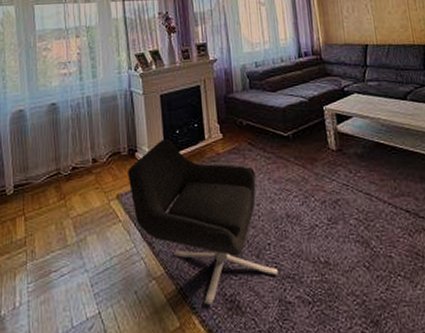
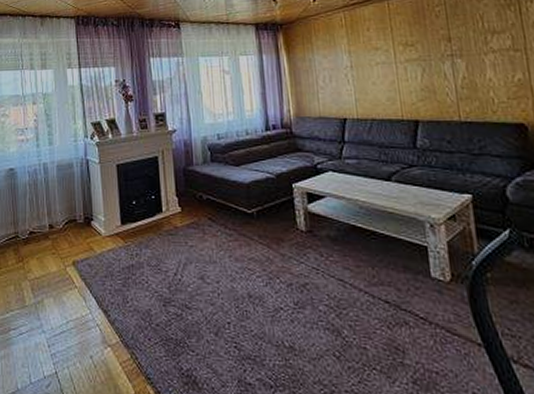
lounge chair: present [128,138,278,305] -> none [83,208,237,377]

